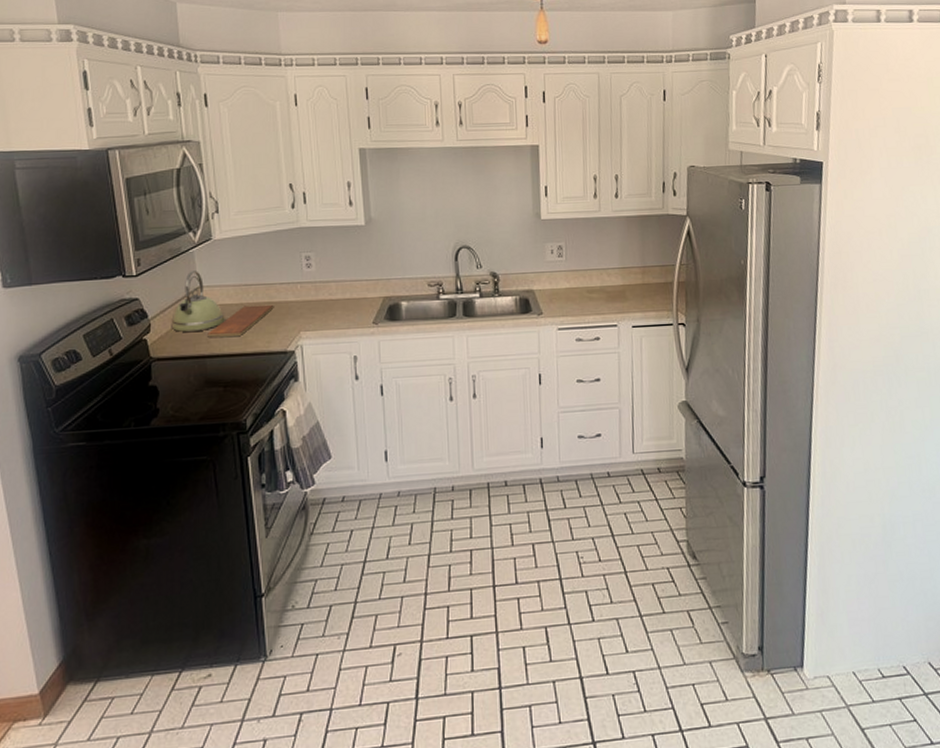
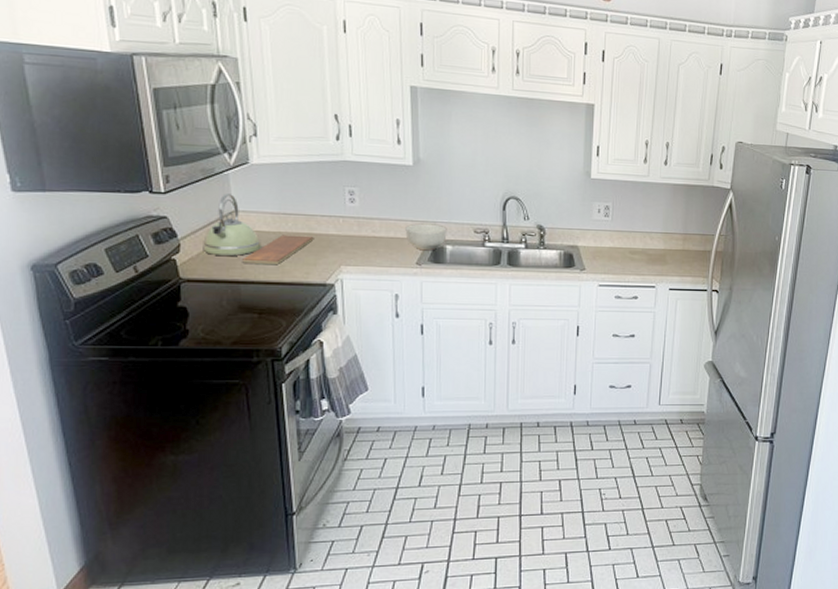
bowl: none [361,281,402,309] -> present [405,223,447,251]

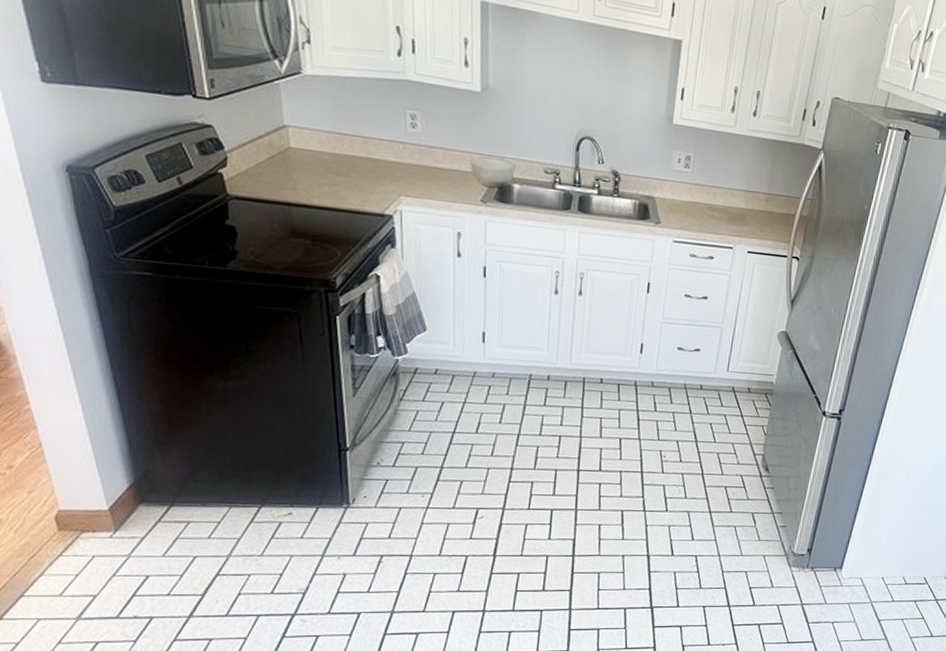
kettle: present [203,194,263,256] -> none [251,105,317,176]
chopping board: present [242,234,314,265] -> none [294,156,372,190]

